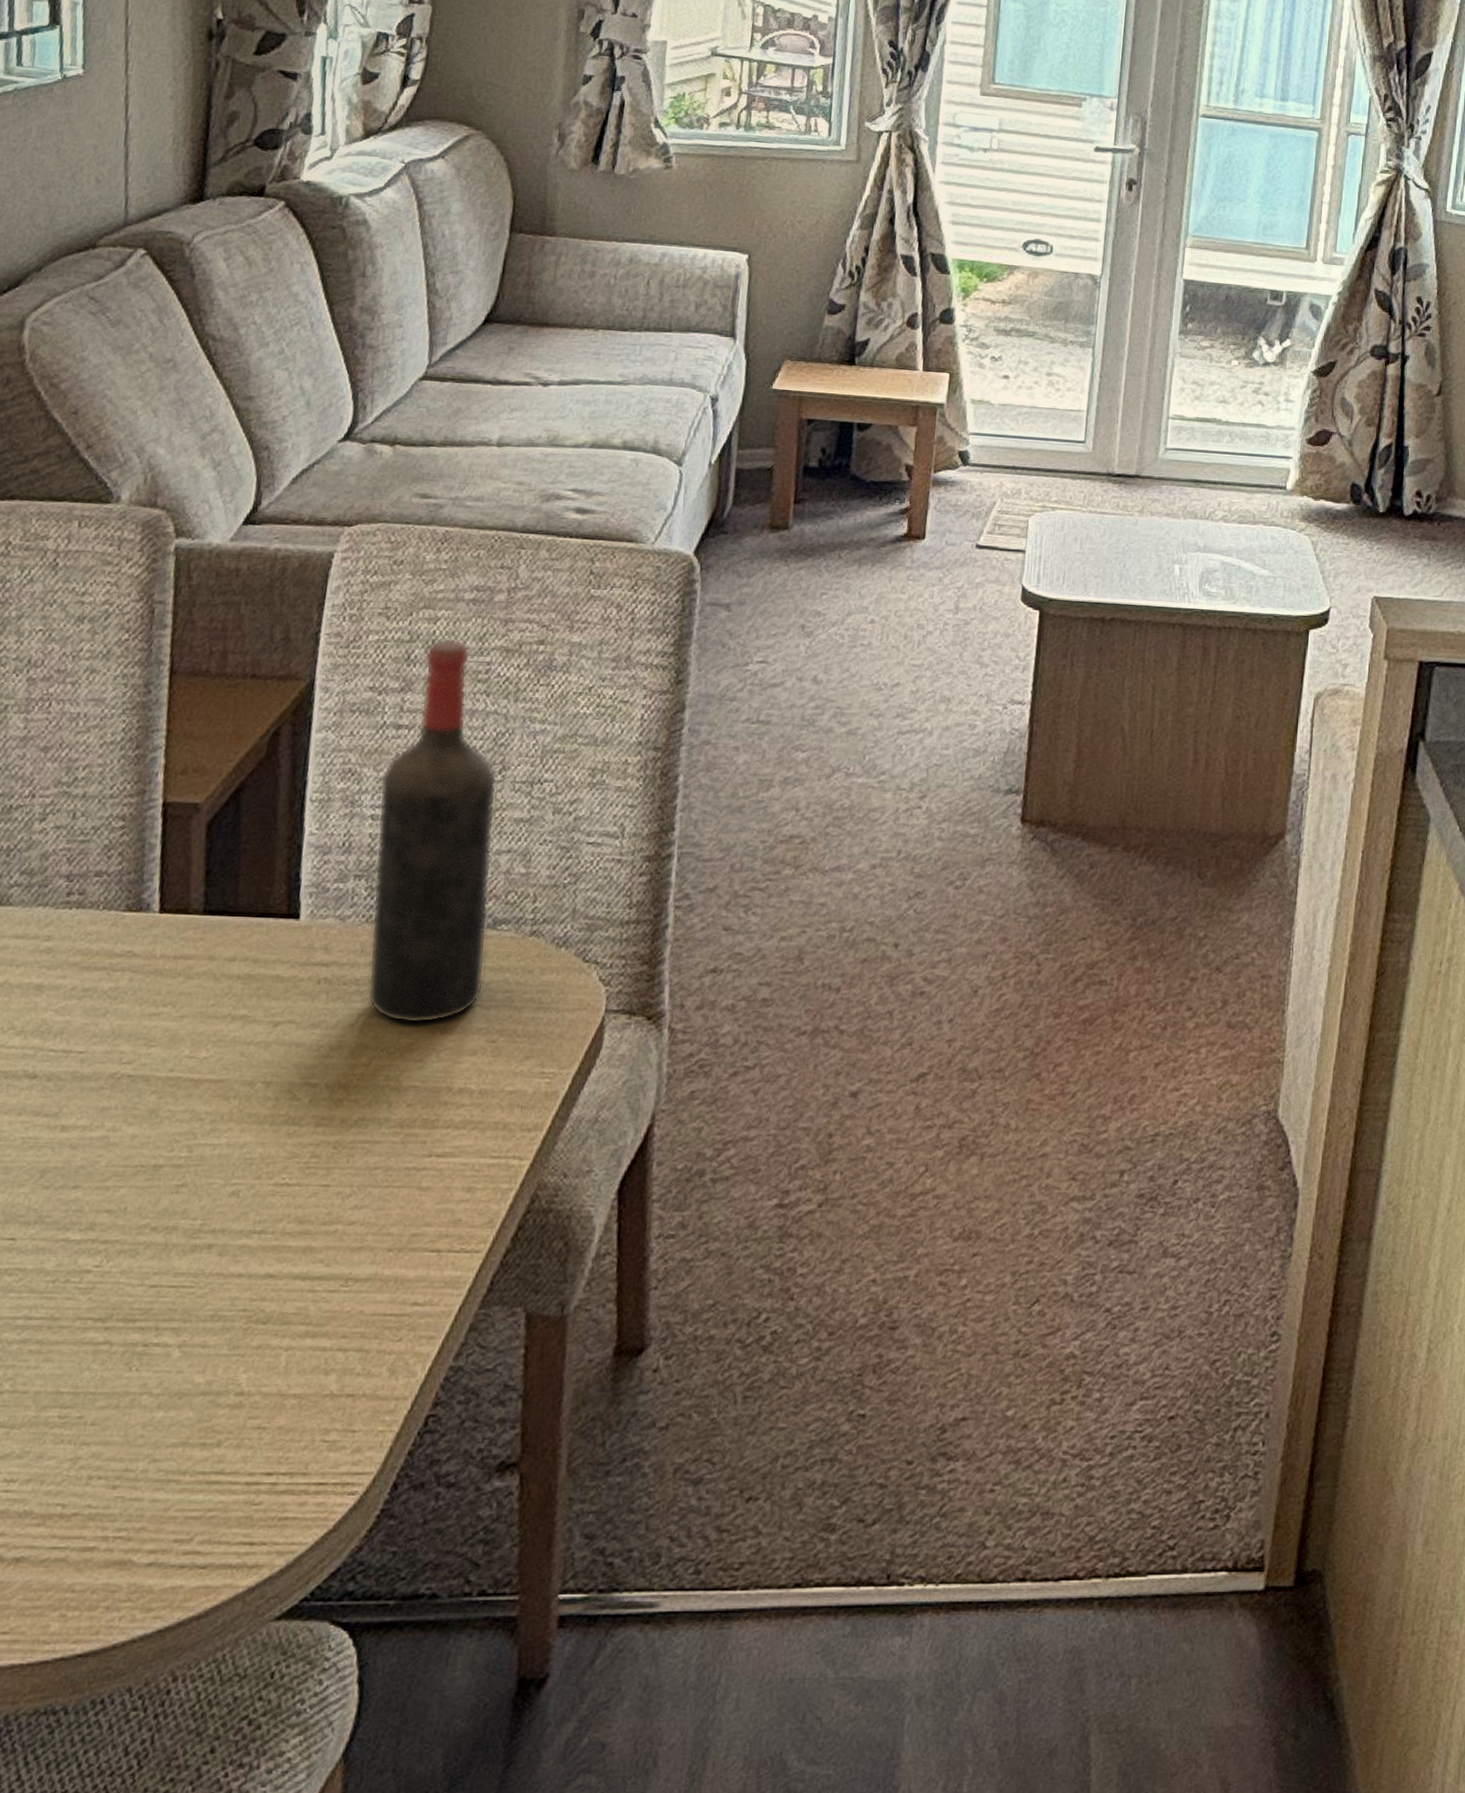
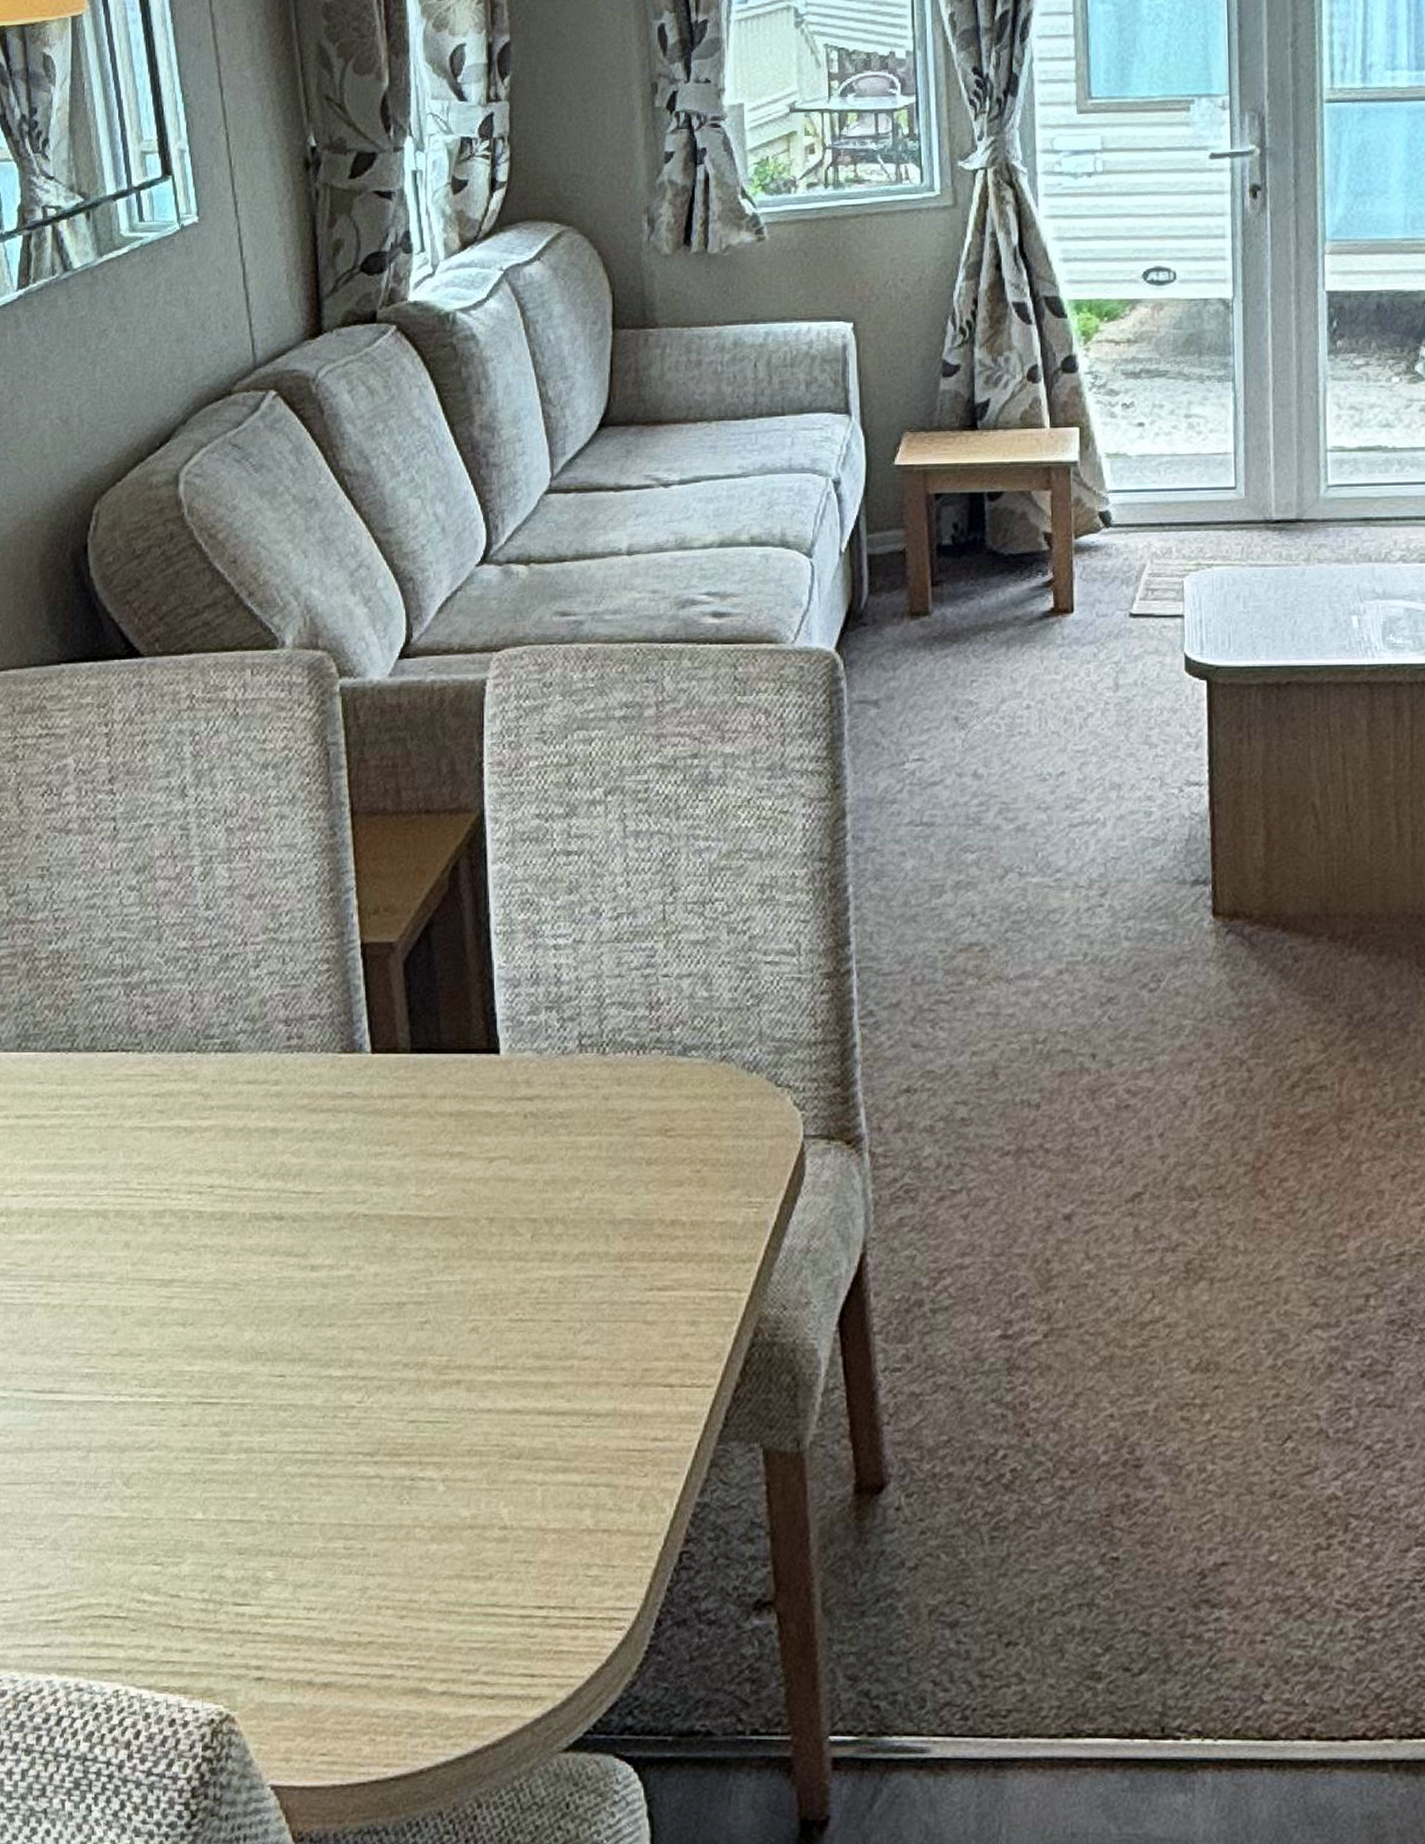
wine bottle: present [367,638,498,1024] -> none [558,758,682,1156]

